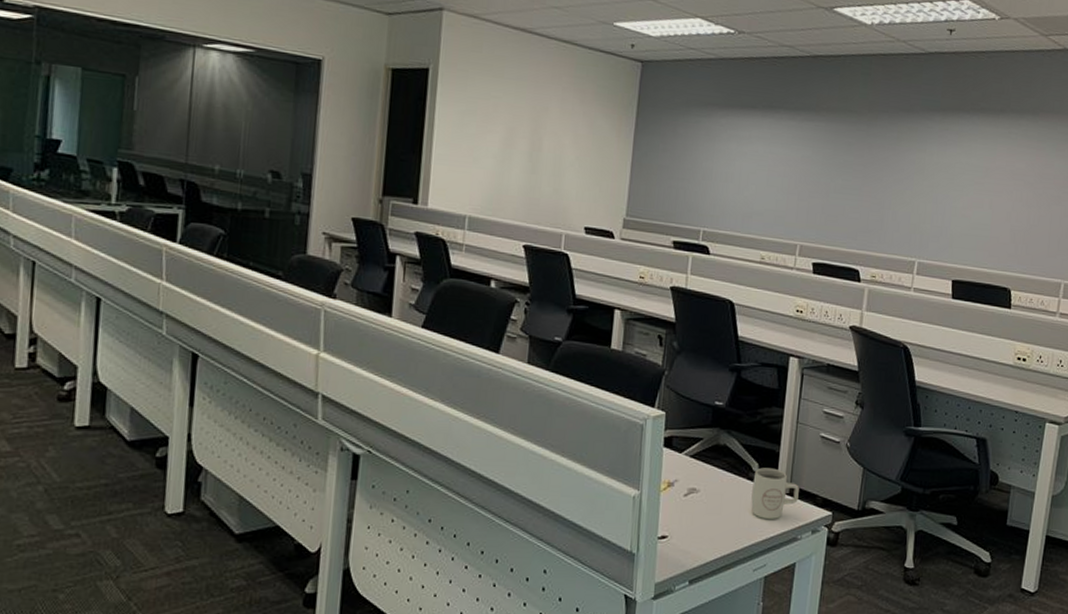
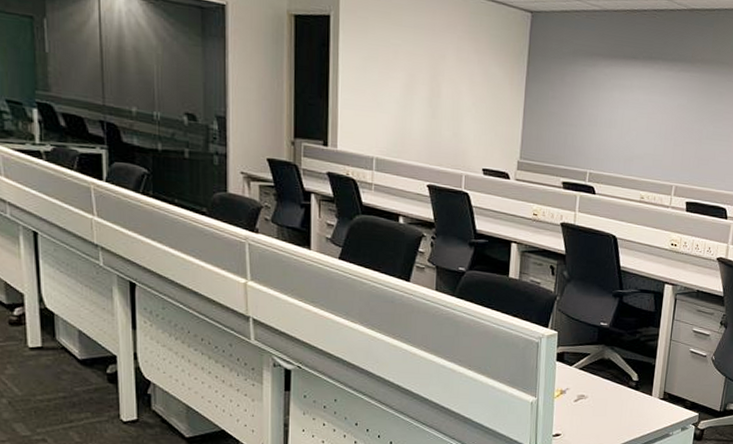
mug: present [751,467,799,520] -> none [631,377,672,420]

